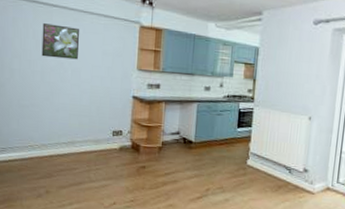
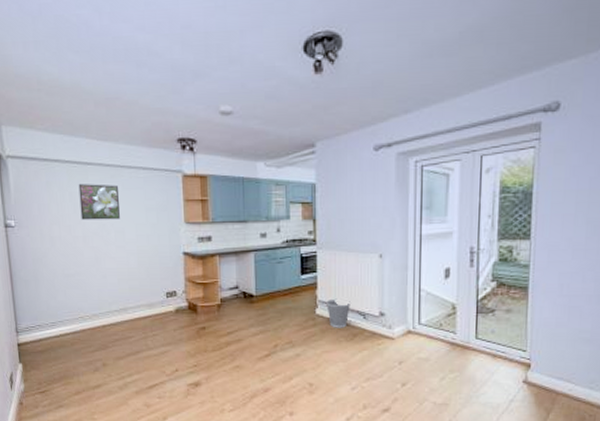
wastebasket: none [257,152,279,180] -> present [326,298,350,328]

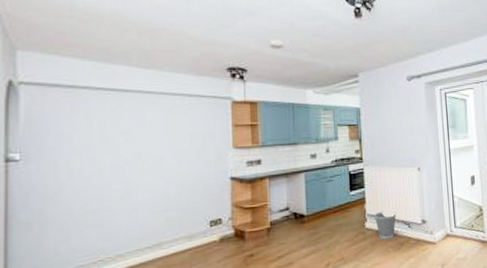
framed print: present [78,184,120,220] -> none [111,111,160,150]

